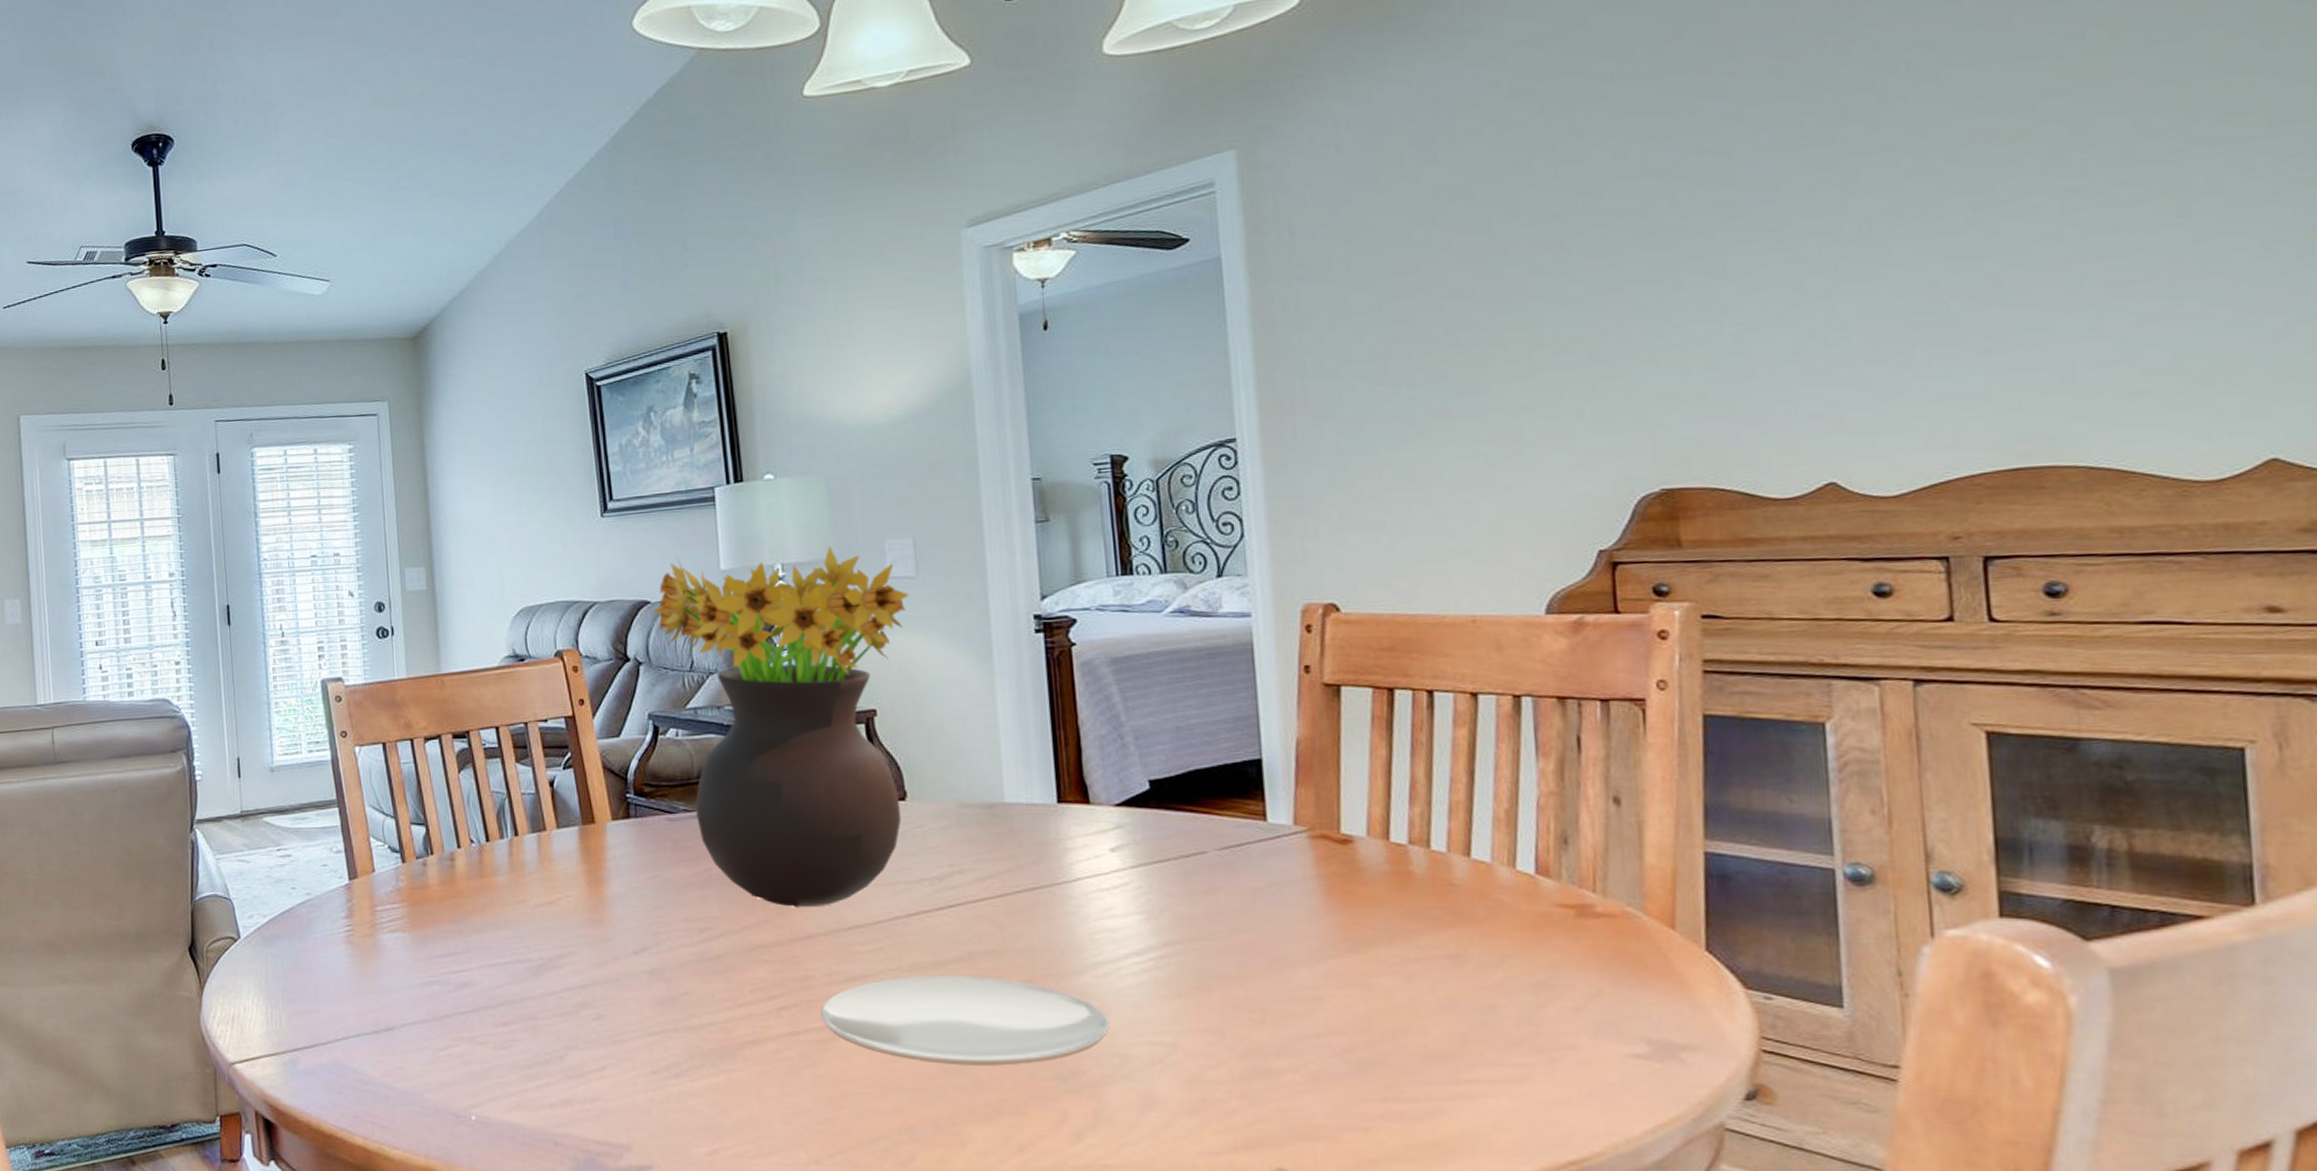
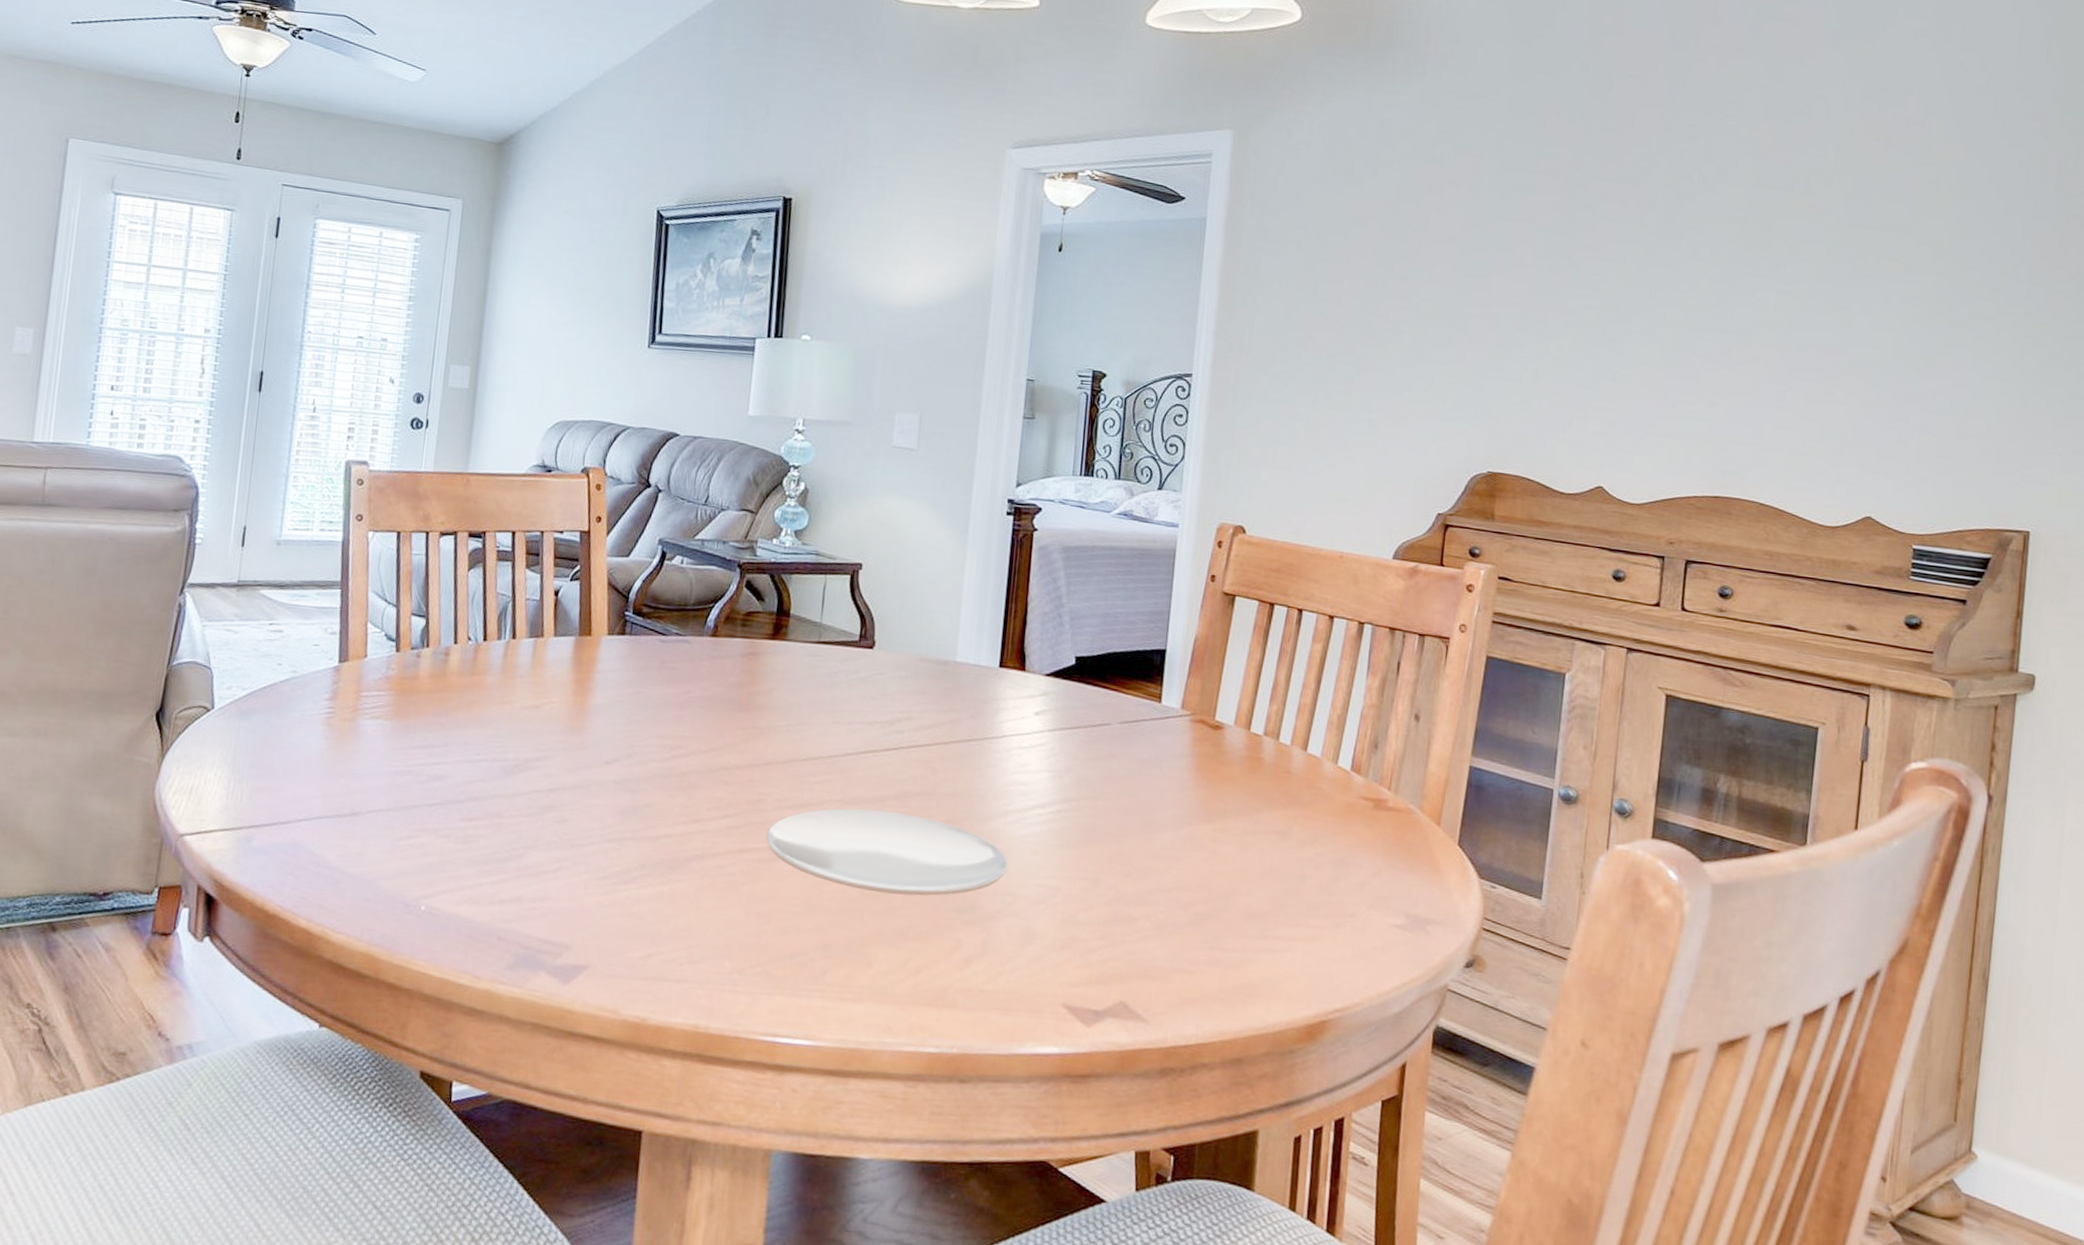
flower arrangement: present [653,547,908,907] -> none [681,396,907,737]

